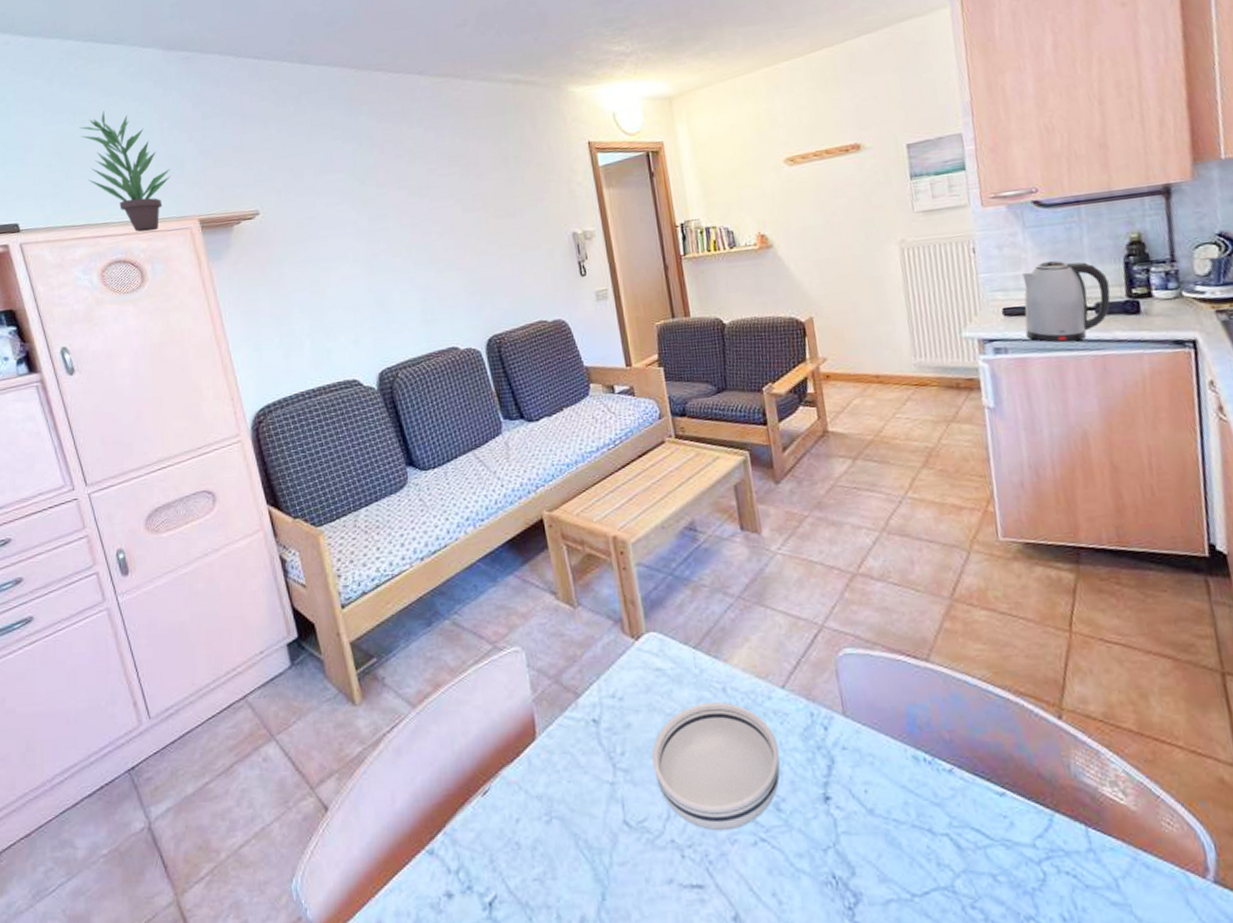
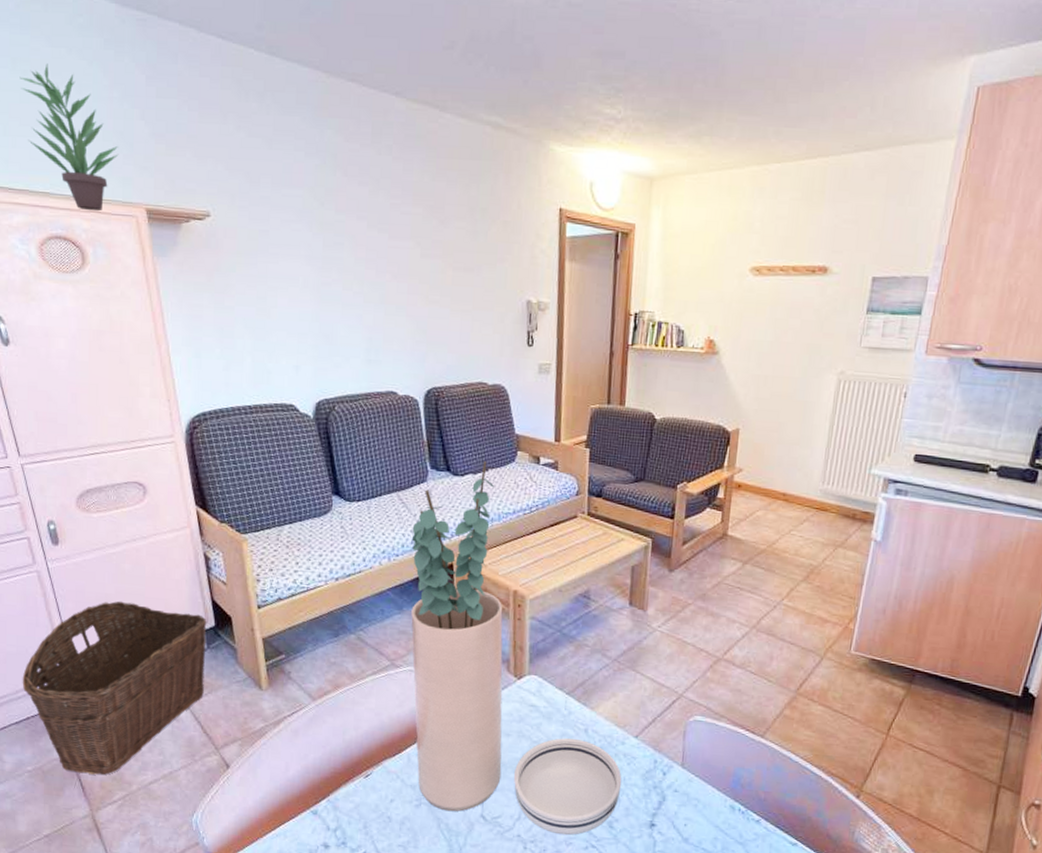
wicker basket: none [94,626,292,848] -> present [22,601,207,775]
vase: none [494,401,639,823] -> present [411,461,503,812]
kettle: present [1022,260,1111,343] -> none [928,419,1018,497]

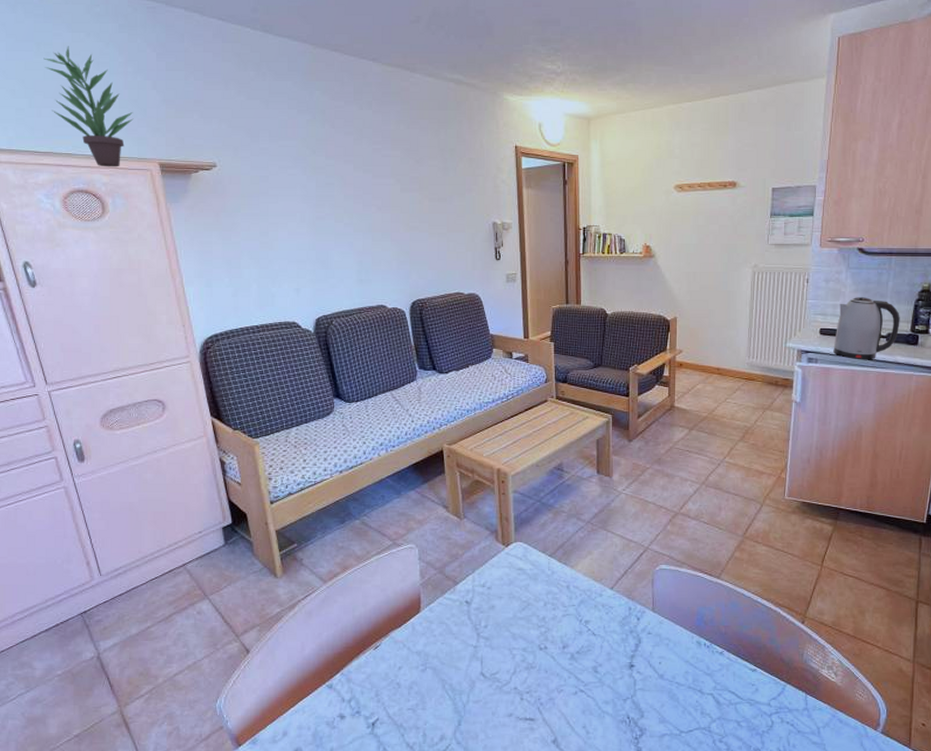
wicker basket: present [22,601,207,775] -> none [51,508,224,672]
vase: present [411,461,503,812] -> none [405,359,497,673]
bowl: present [514,738,622,836] -> none [508,596,602,684]
kettle: none [928,419,1018,497] -> present [833,297,900,360]

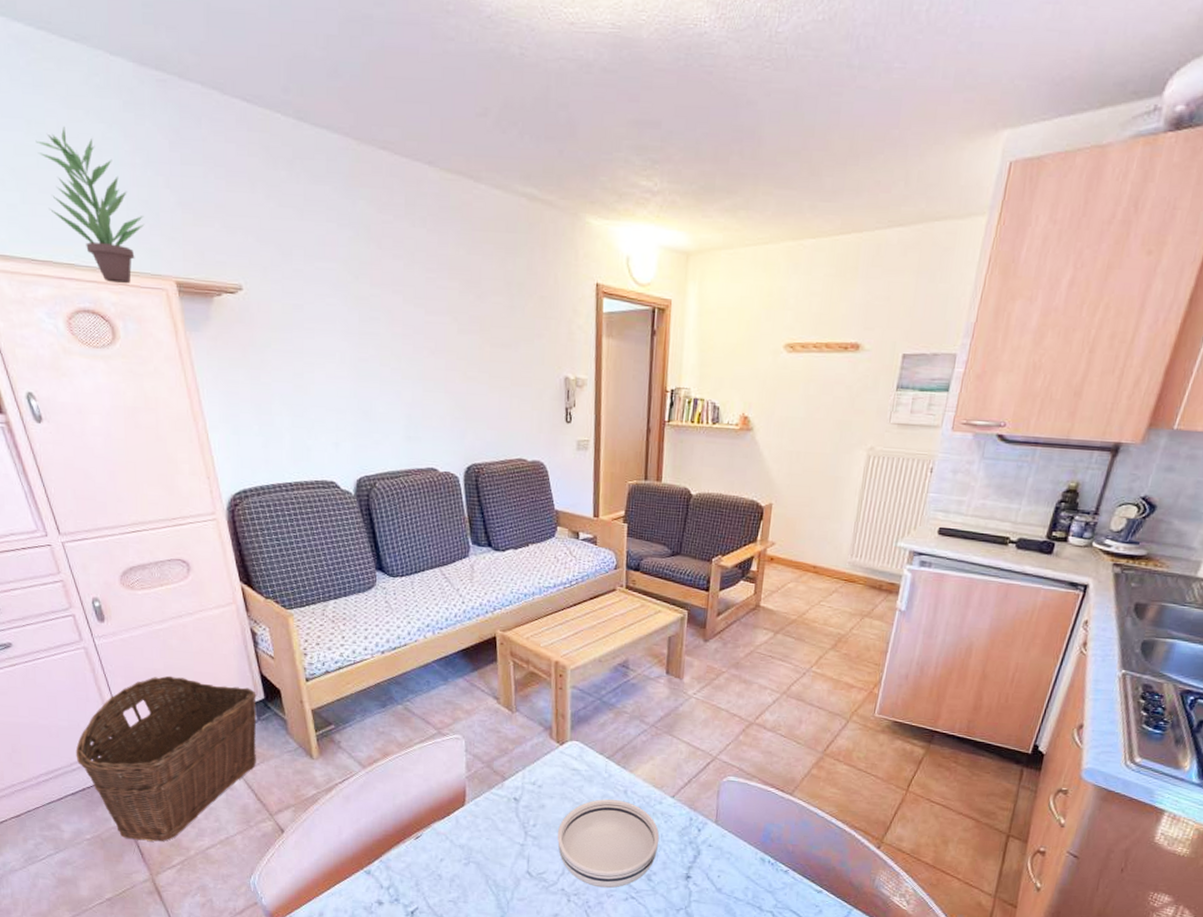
wicker basket: none [51,508,224,672] -> present [75,675,257,842]
bowl: none [508,596,602,684] -> present [558,799,660,889]
kettle: present [833,297,900,360] -> none [951,493,1037,568]

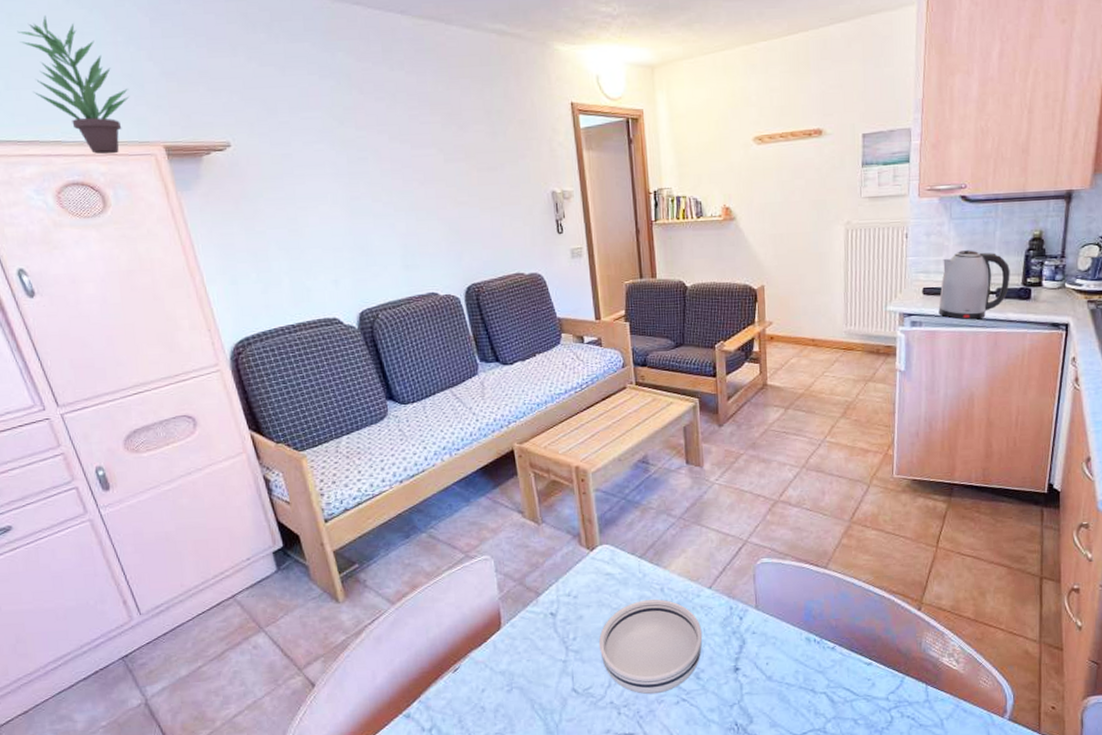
wicker basket: present [75,675,257,842] -> none [85,536,280,719]
kettle: none [951,493,1037,568] -> present [938,250,1010,320]

